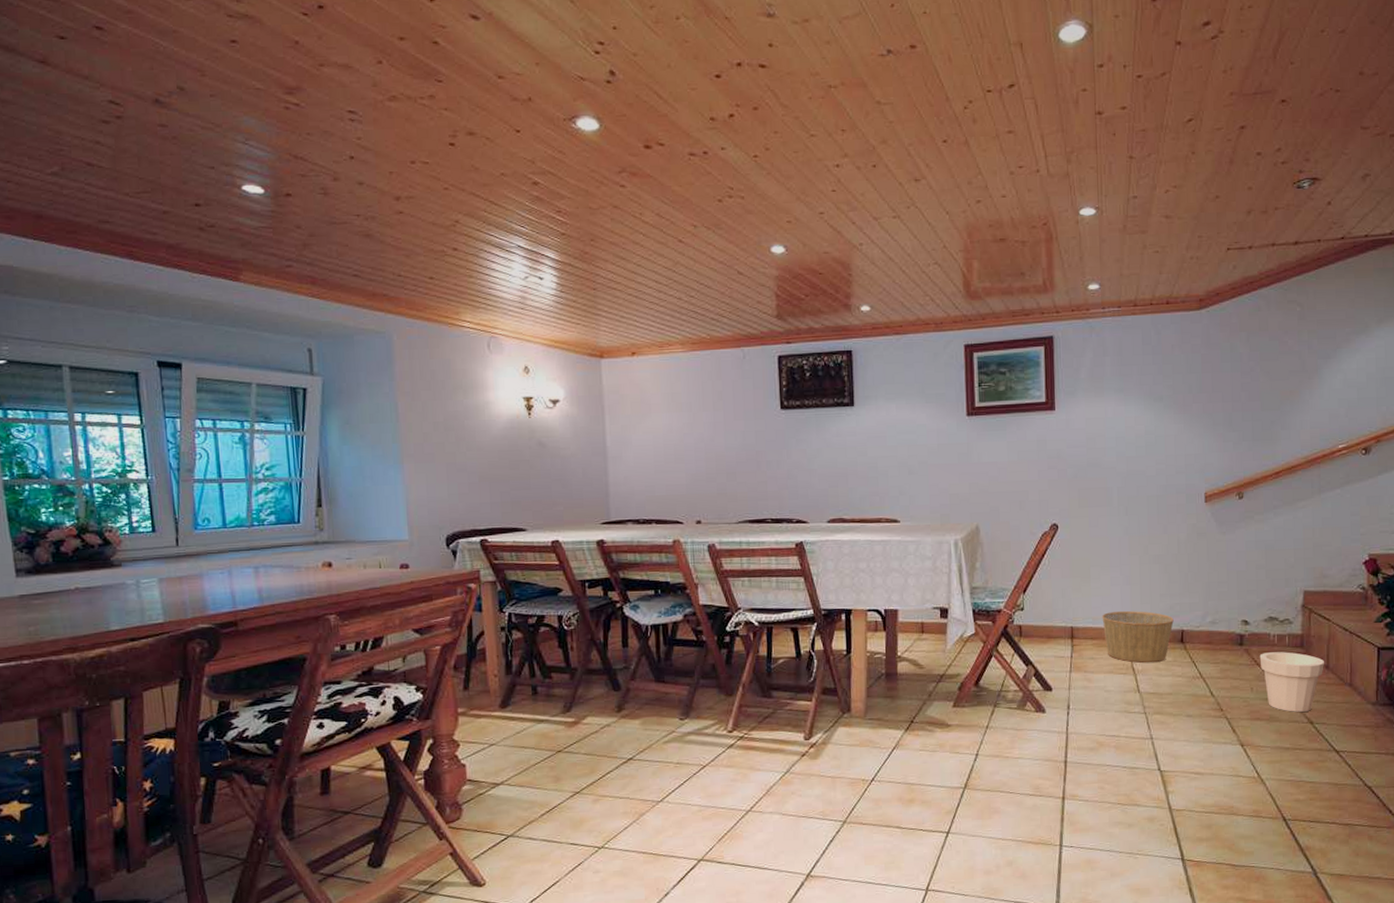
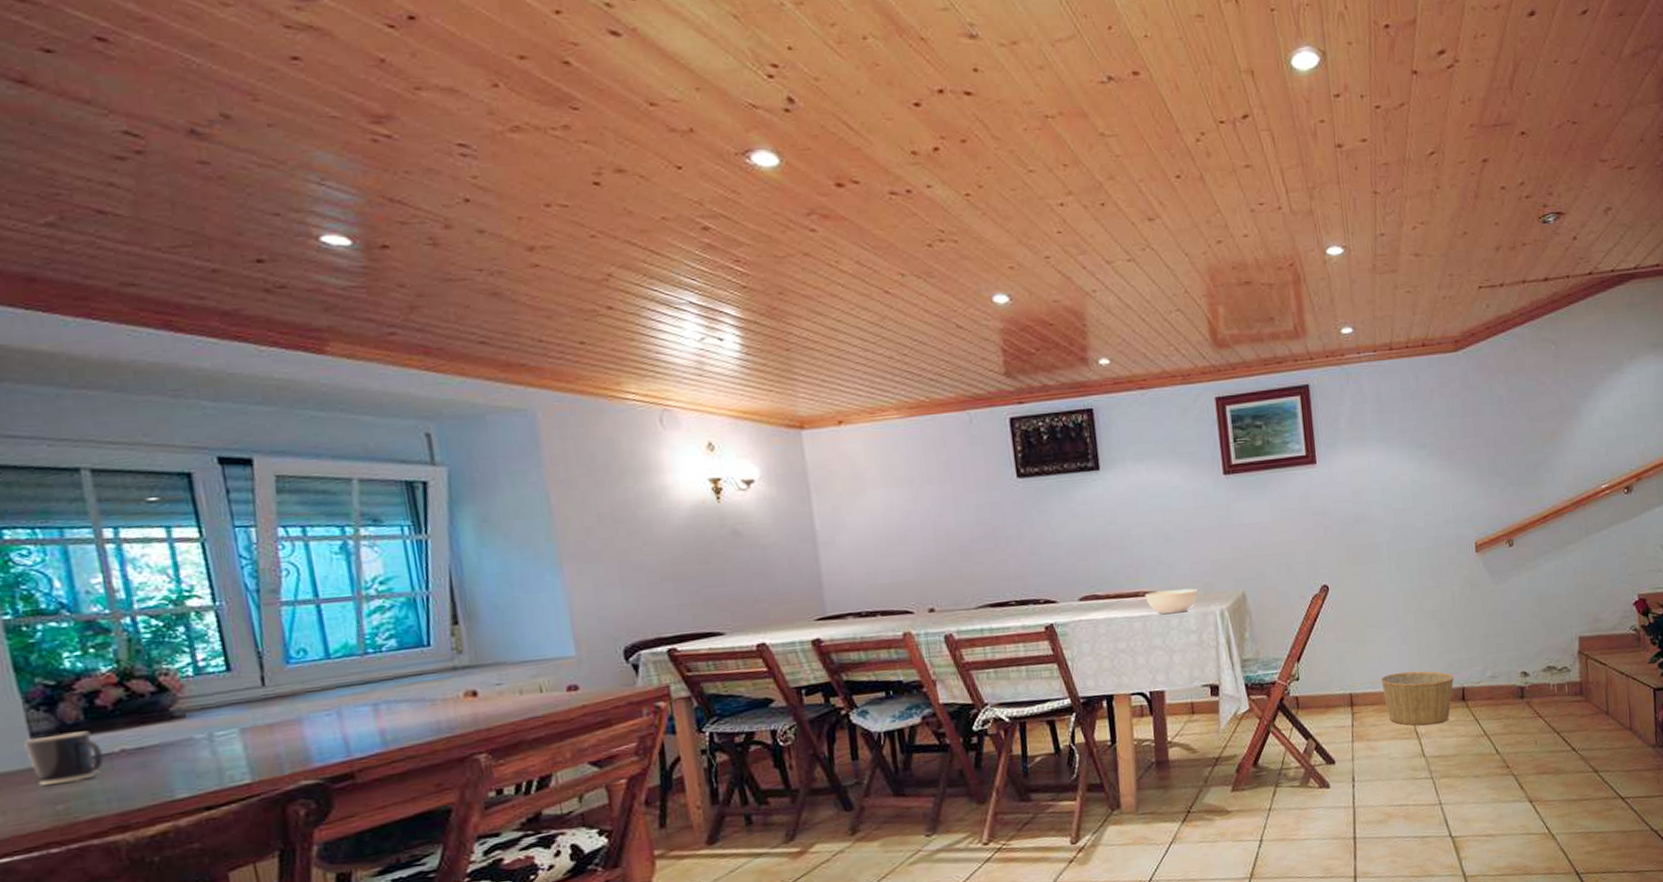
mug: none [11,571,63,611] -> present [24,731,103,786]
bowl: none [886,518,936,541] -> present [1144,588,1199,615]
flowerpot: present [1259,652,1324,713] -> none [1541,700,1604,763]

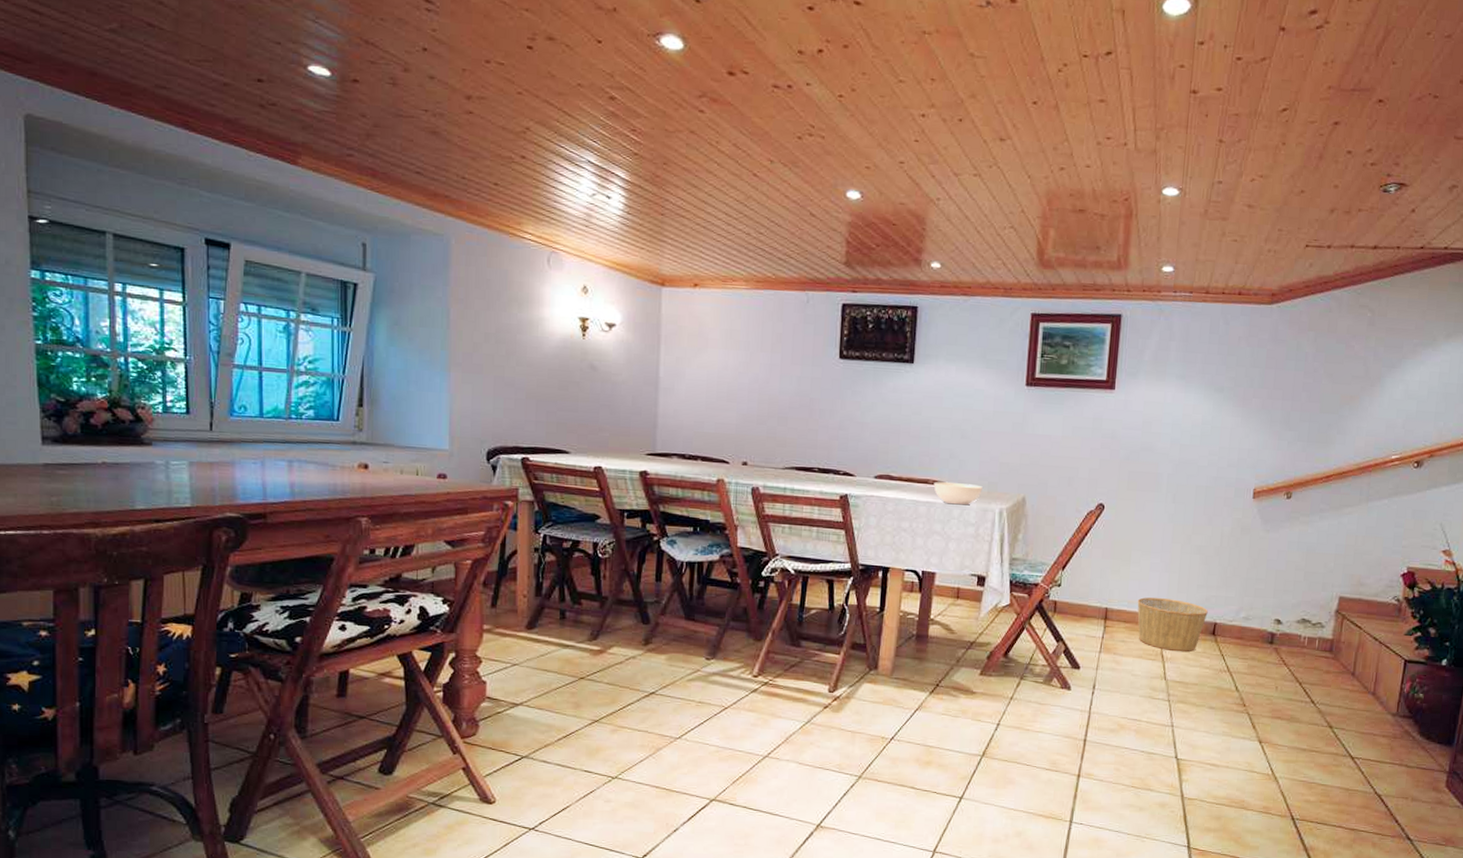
mug: present [24,731,103,786] -> none [37,441,89,482]

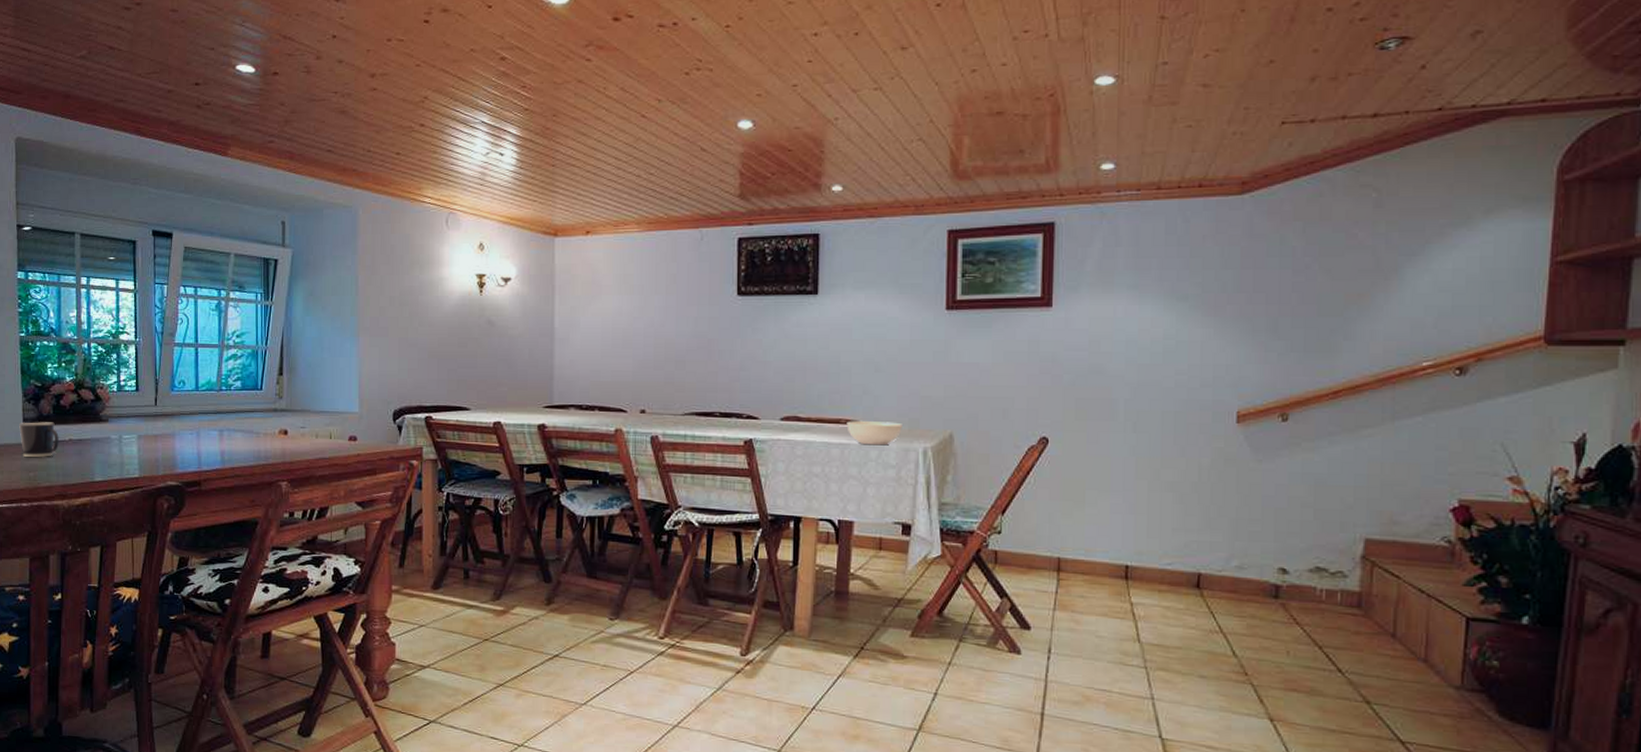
mug: none [37,441,89,482] -> present [19,422,59,458]
basket: present [1137,597,1208,651] -> none [1097,543,1189,608]

